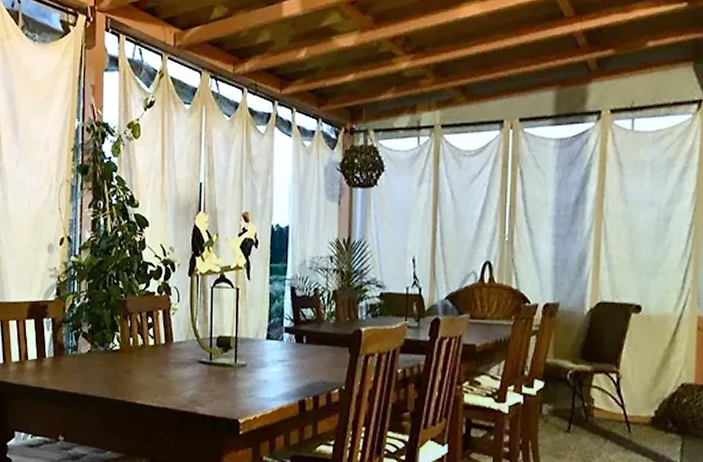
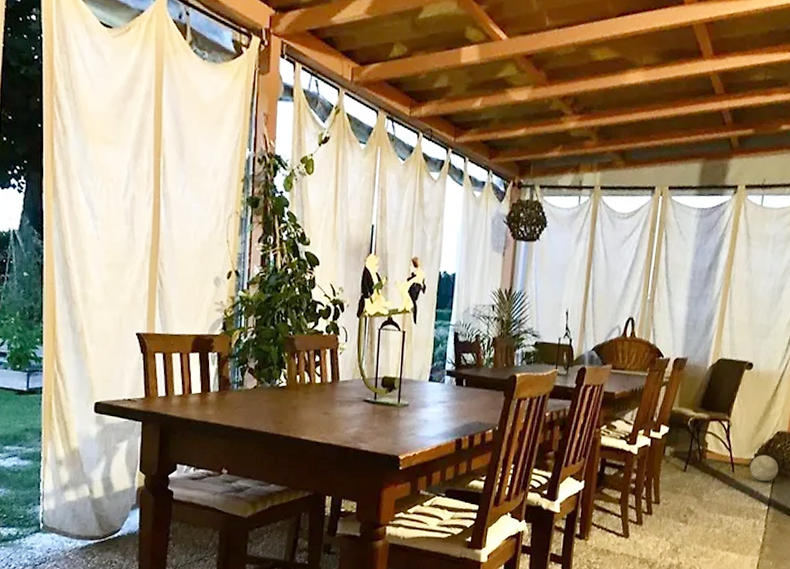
decorative ball: none [650,411,688,444] -> present [749,454,779,482]

